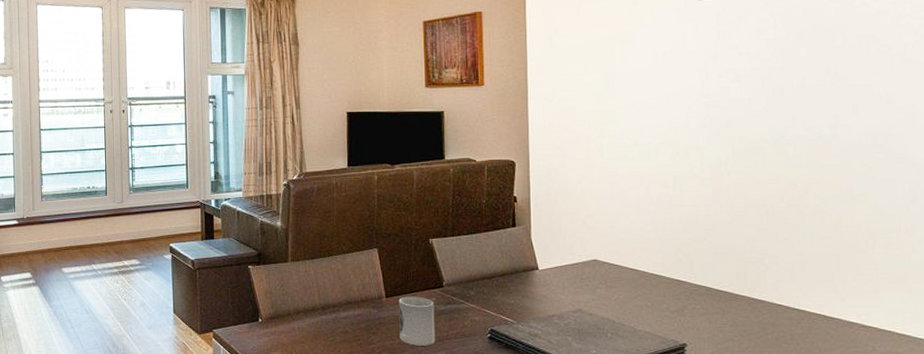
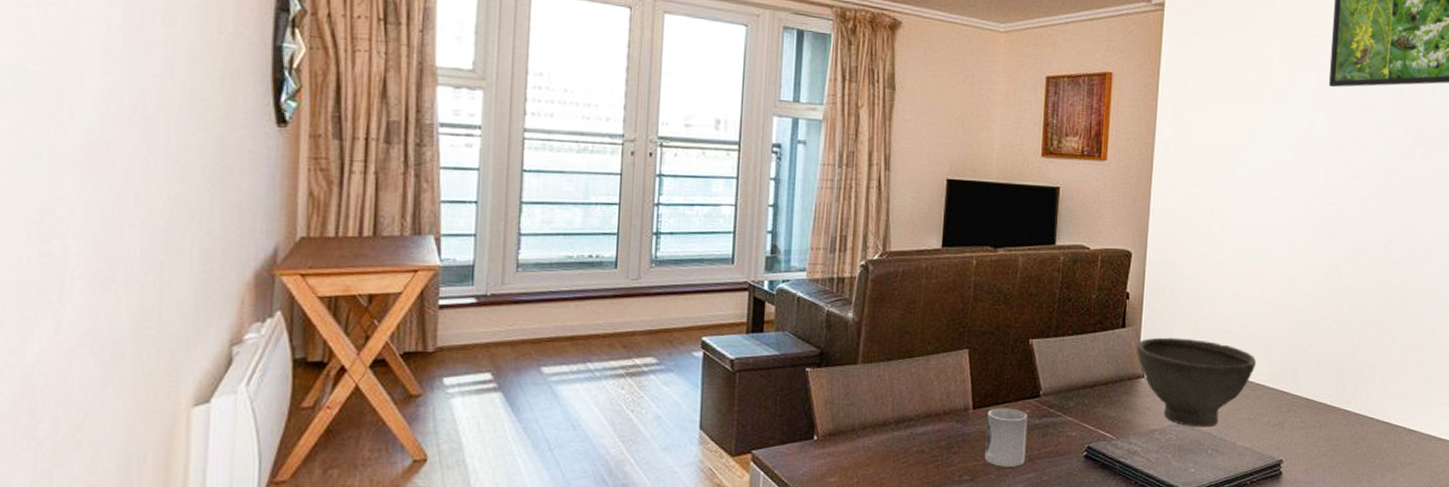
bowl: none [528,234,649,313] -> present [1137,337,1257,428]

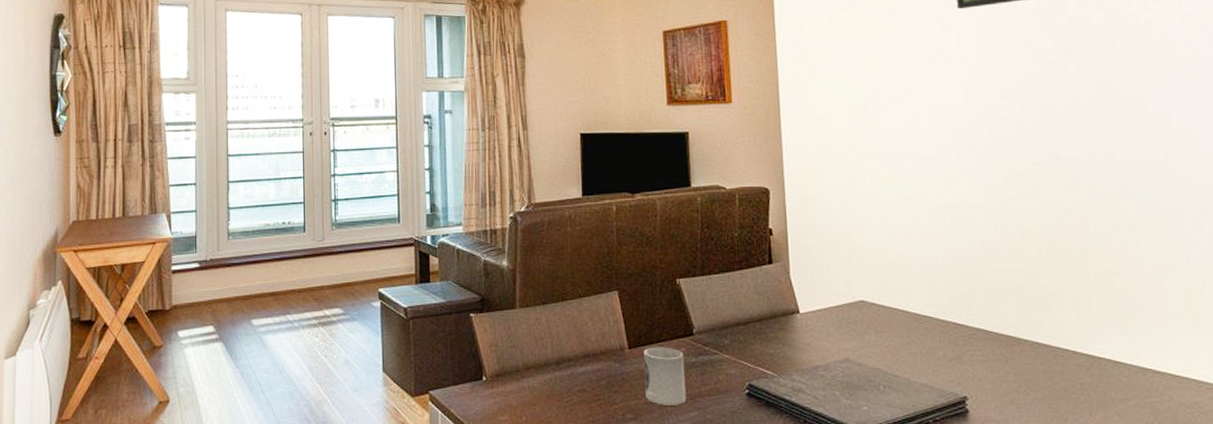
bowl: present [1137,337,1257,428] -> none [787,271,921,363]

